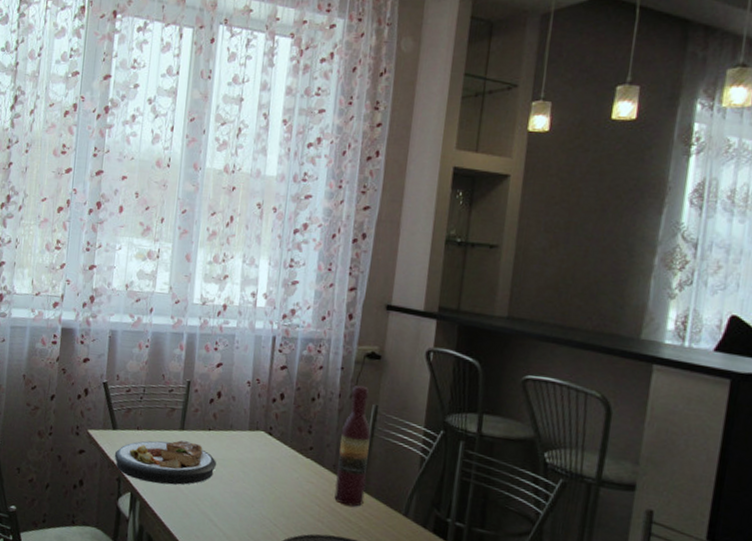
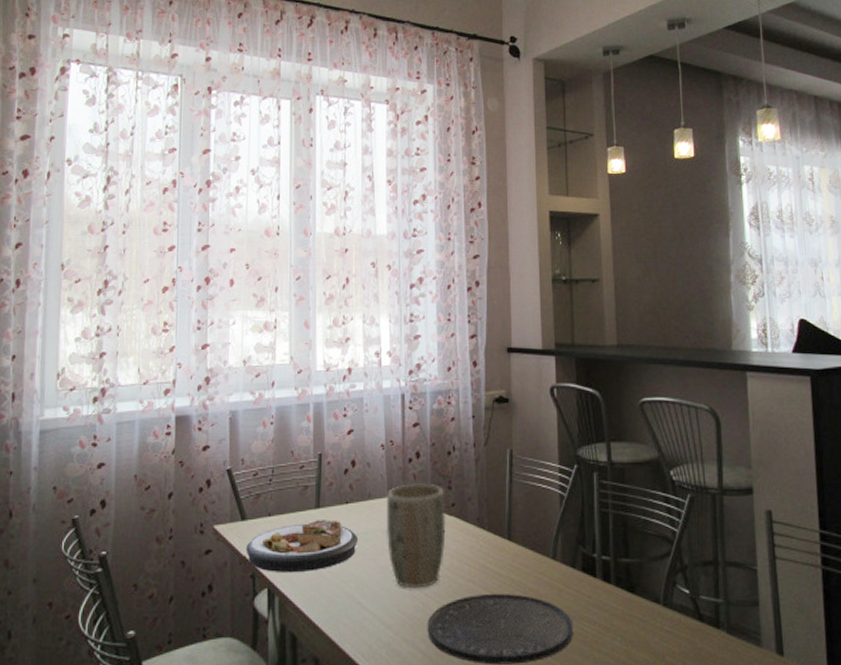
plant pot: none [243,422,304,519] -> present [386,483,446,589]
wine bottle: present [334,385,371,507] -> none [481,431,512,559]

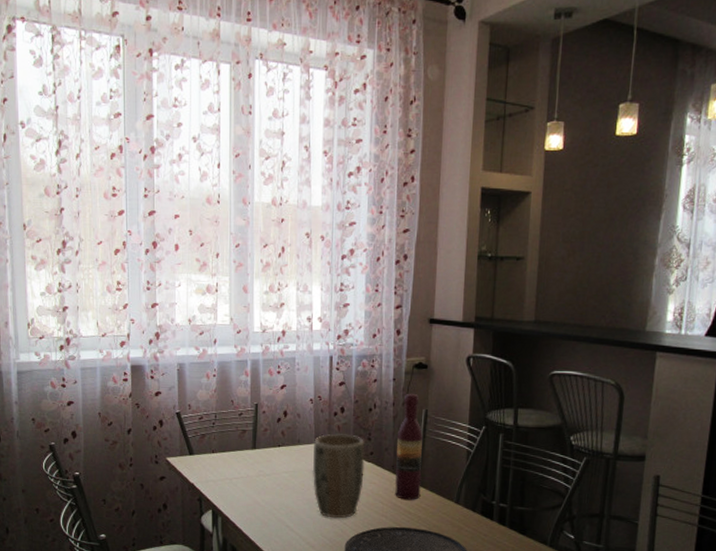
plate: present [245,520,359,573] -> none [193,458,289,500]
wine bottle: none [481,431,512,559] -> present [395,393,423,500]

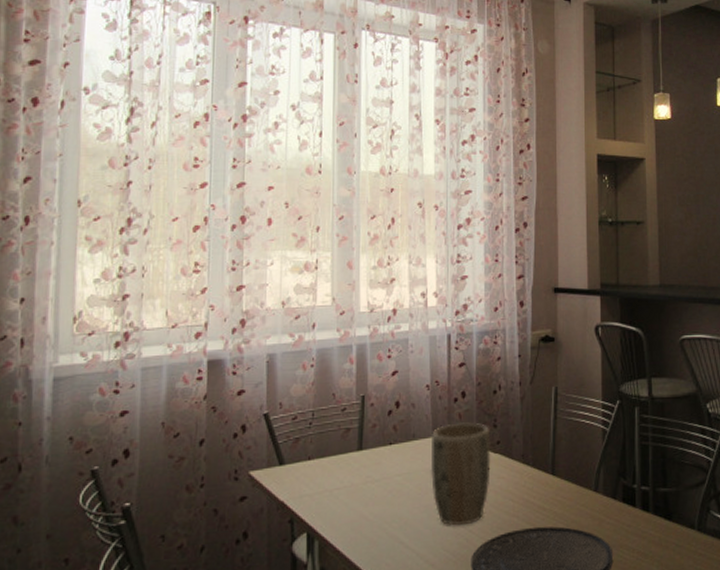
wine bottle: present [395,393,423,500] -> none [526,369,555,494]

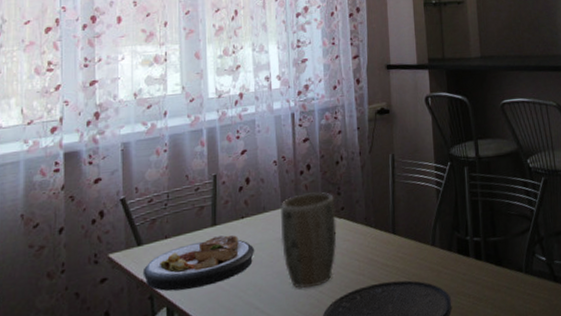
plate: none [283,461,402,517] -> present [142,235,255,292]

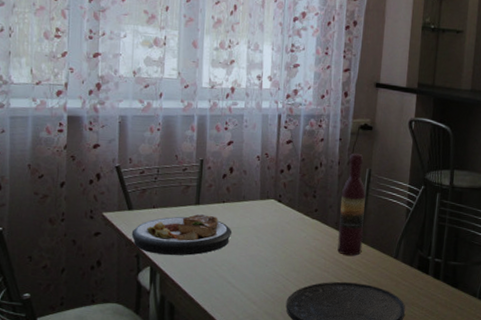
plant pot: present [279,192,337,289] -> none [256,191,310,274]
wine bottle: none [367,139,396,253] -> present [337,153,366,256]

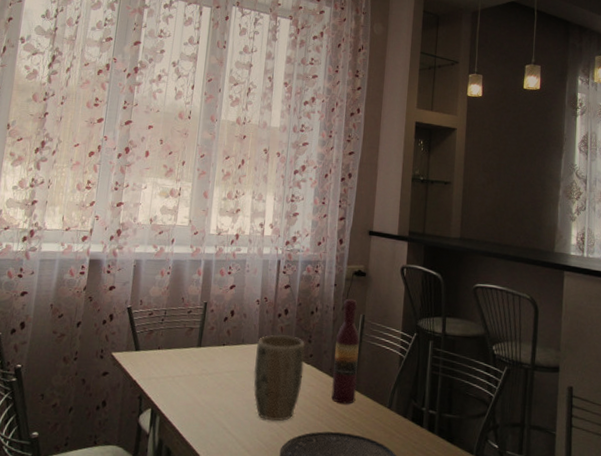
plate: present [131,214,233,256] -> none [136,356,231,399]
plant pot: none [256,191,310,274] -> present [253,335,305,422]

